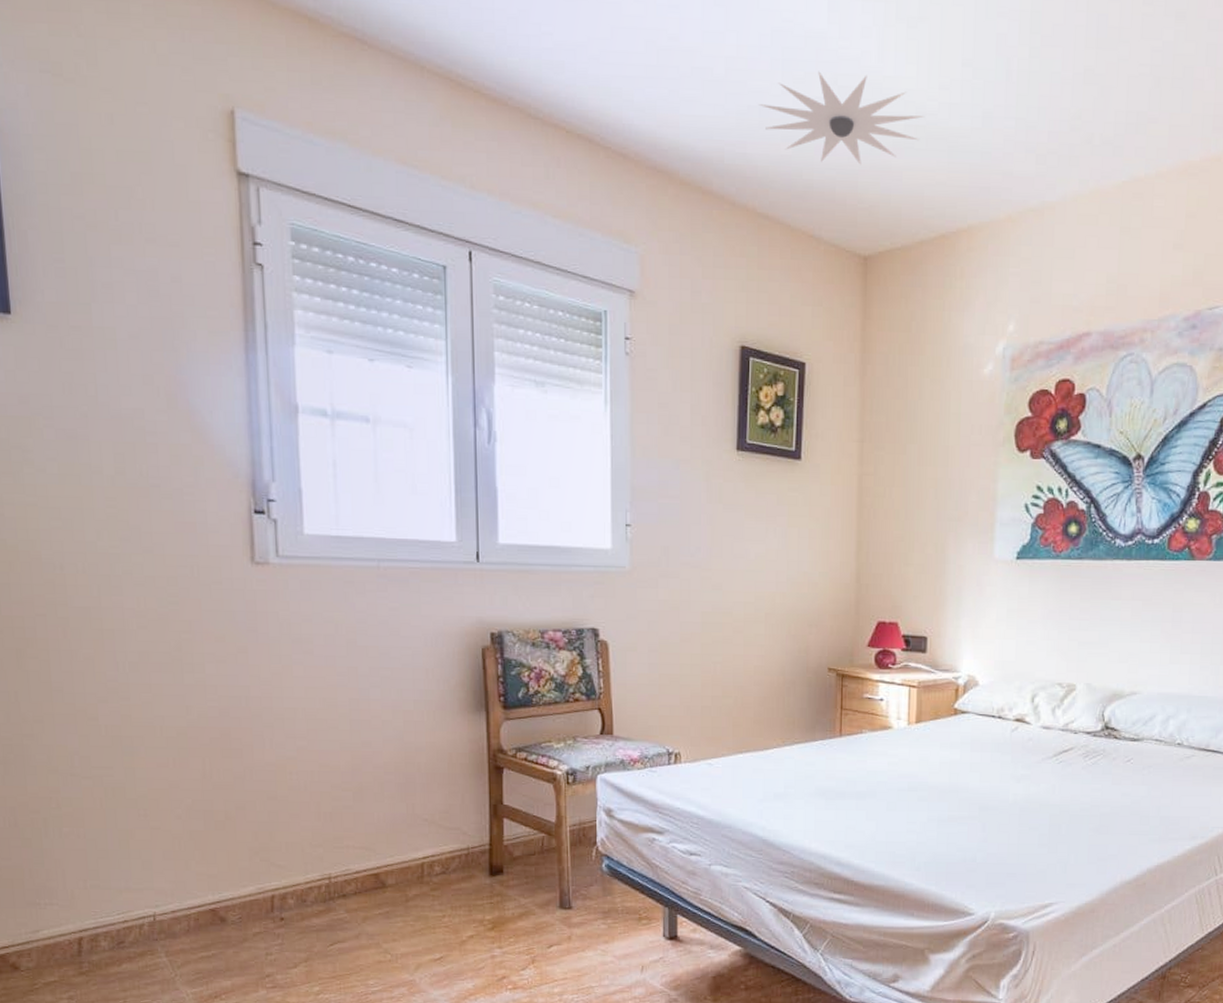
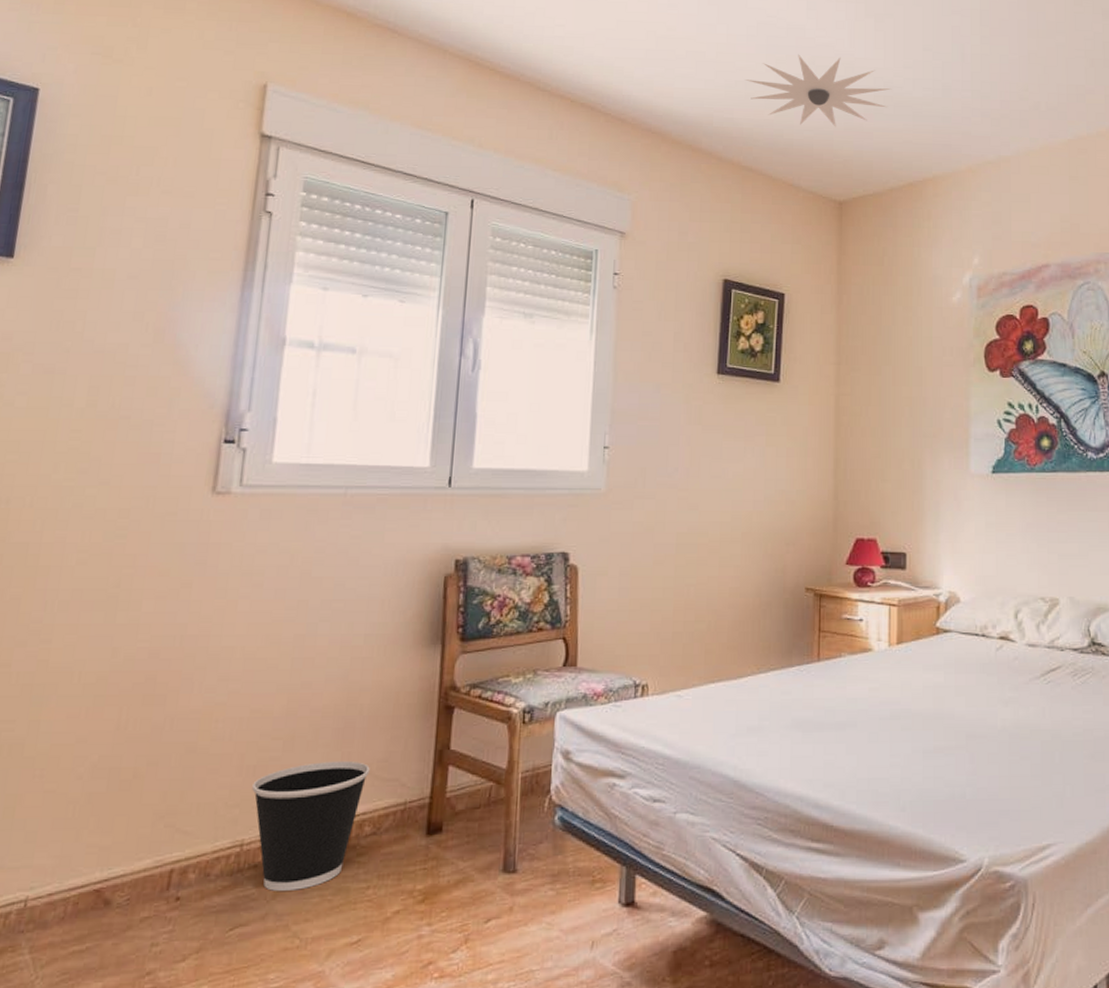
wastebasket: none [331,810,433,916] -> present [252,760,370,891]

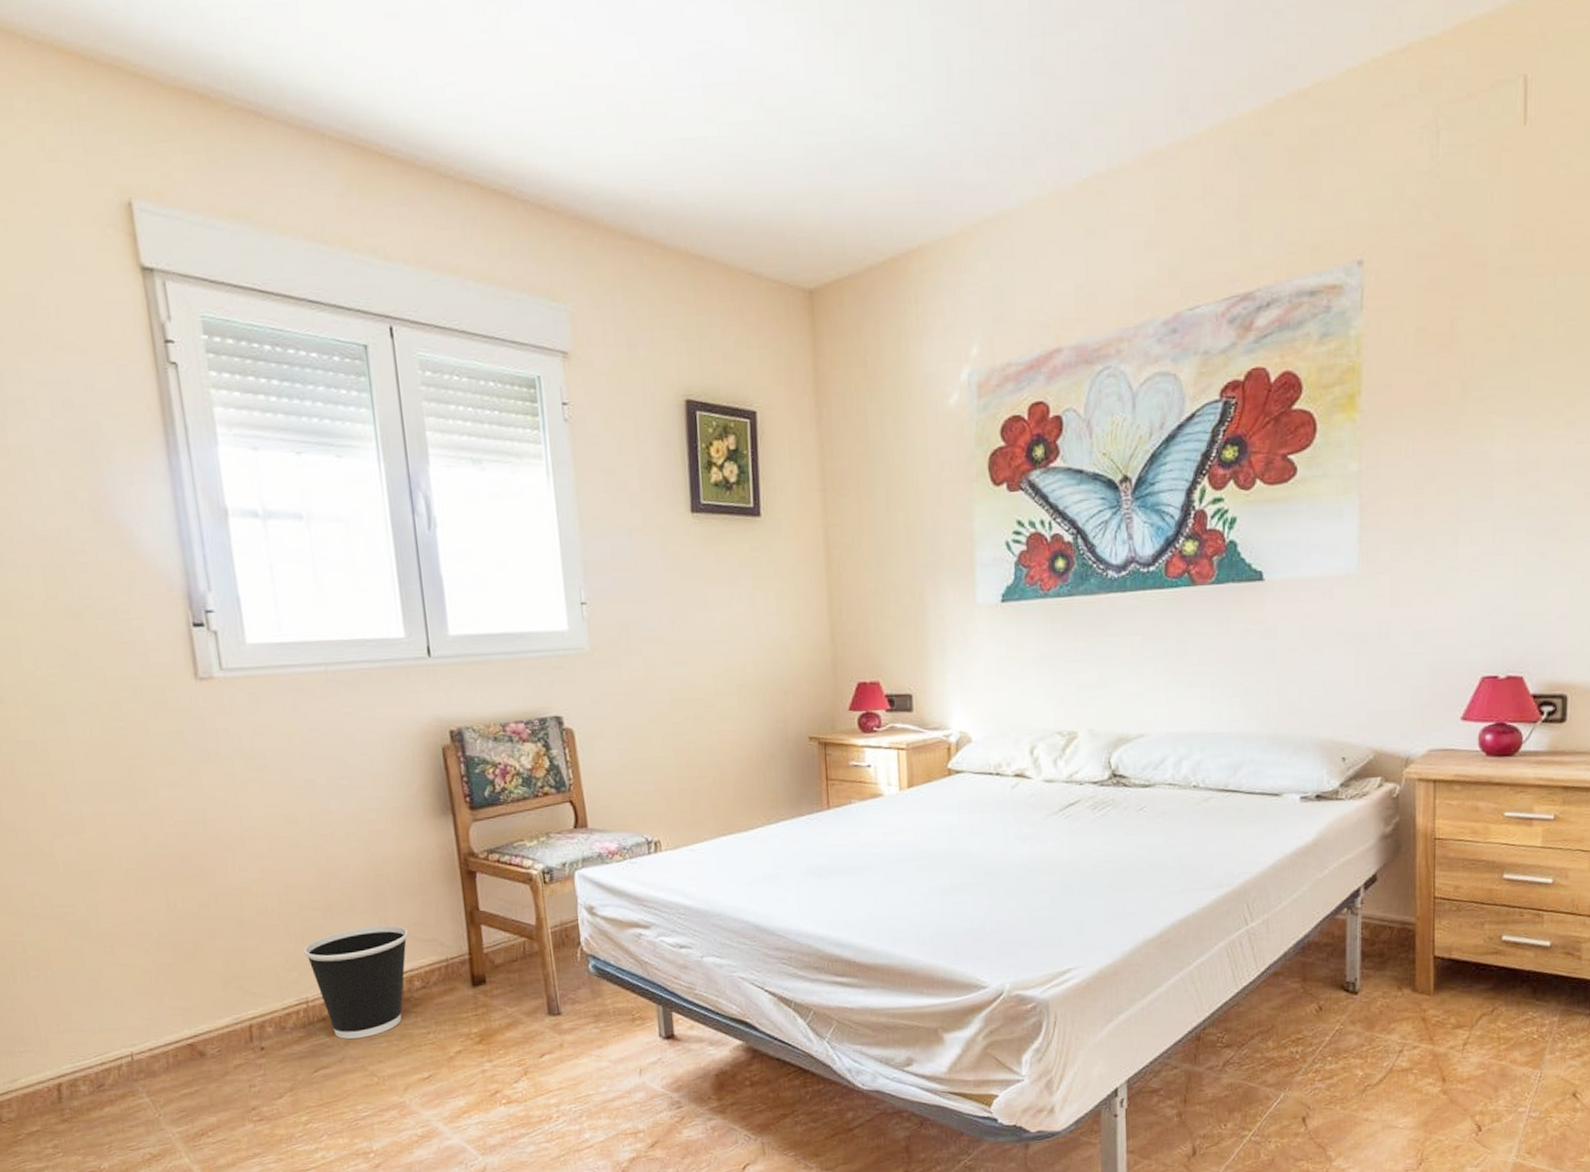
ceiling light: present [745,54,891,127] -> none [682,92,861,192]

